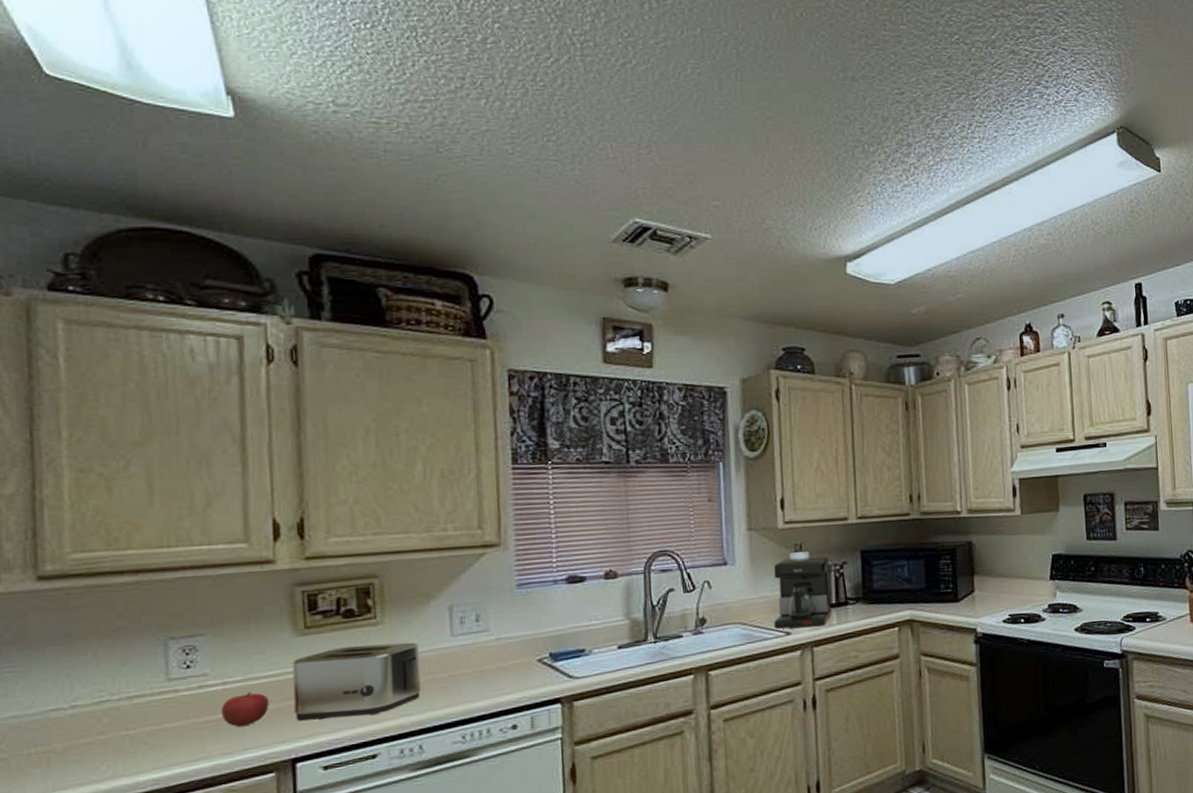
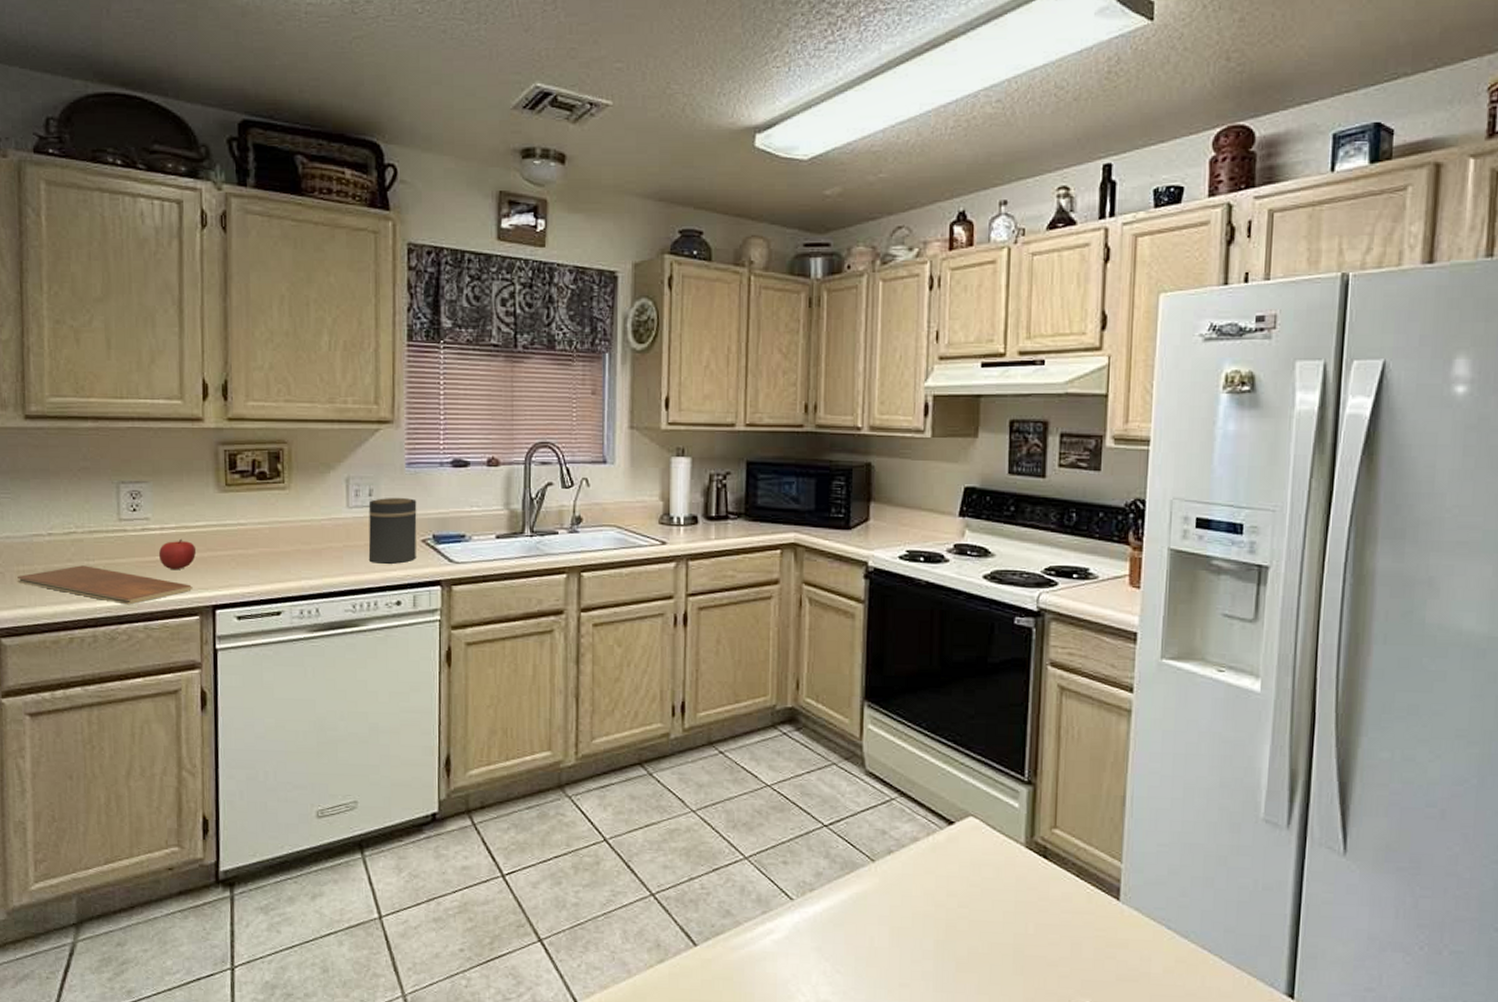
chopping board: none [28,735,266,774] -> present [17,565,193,605]
toaster: present [292,642,421,721] -> none [215,506,320,575]
cylinder: none [476,619,532,690] -> present [368,497,417,564]
coffee maker: present [773,556,832,629] -> none [650,462,712,539]

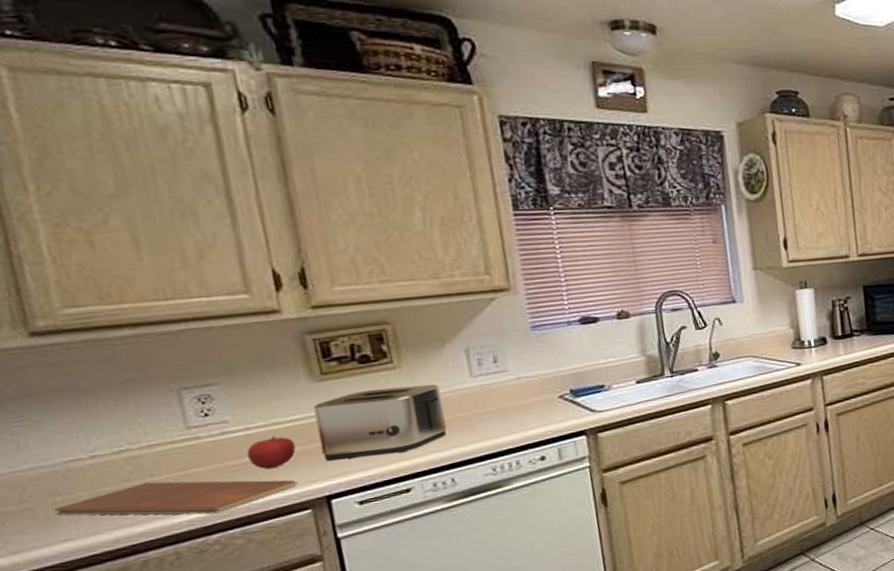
toaster: none [215,506,320,575] -> present [313,384,447,461]
cylinder: present [368,497,417,564] -> none [494,359,556,426]

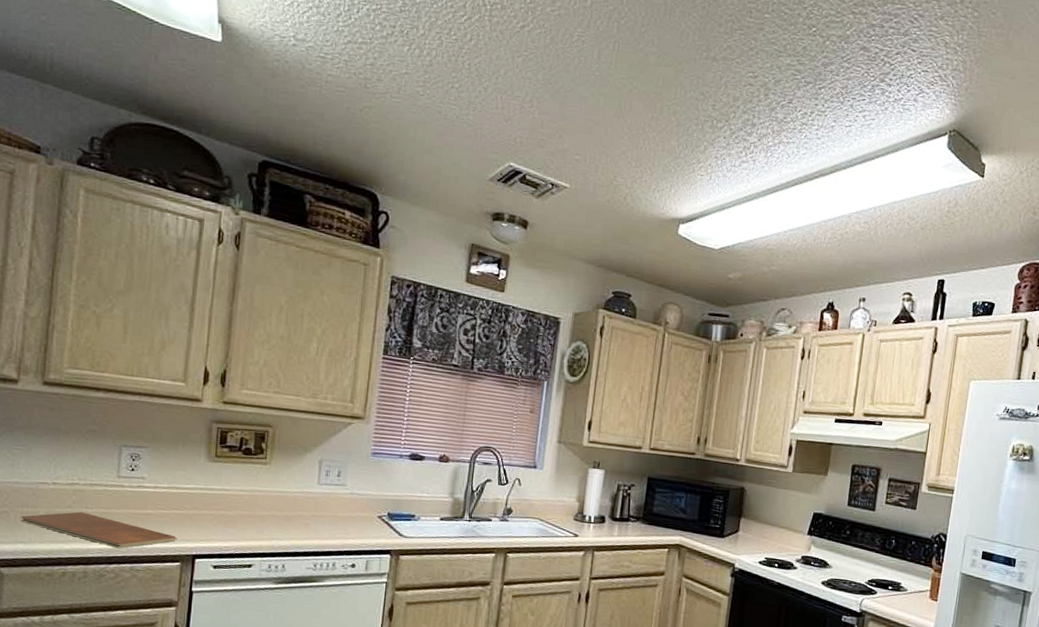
fruit: present [246,435,296,469] -> none [150,497,184,523]
toaster: present [313,384,447,461] -> none [199,476,294,534]

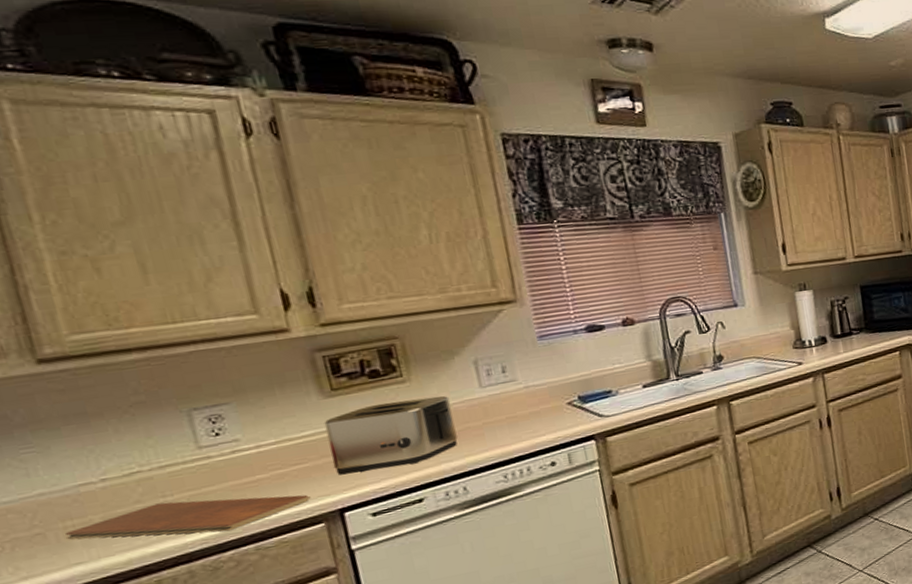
toaster: none [199,476,294,534] -> present [324,395,458,475]

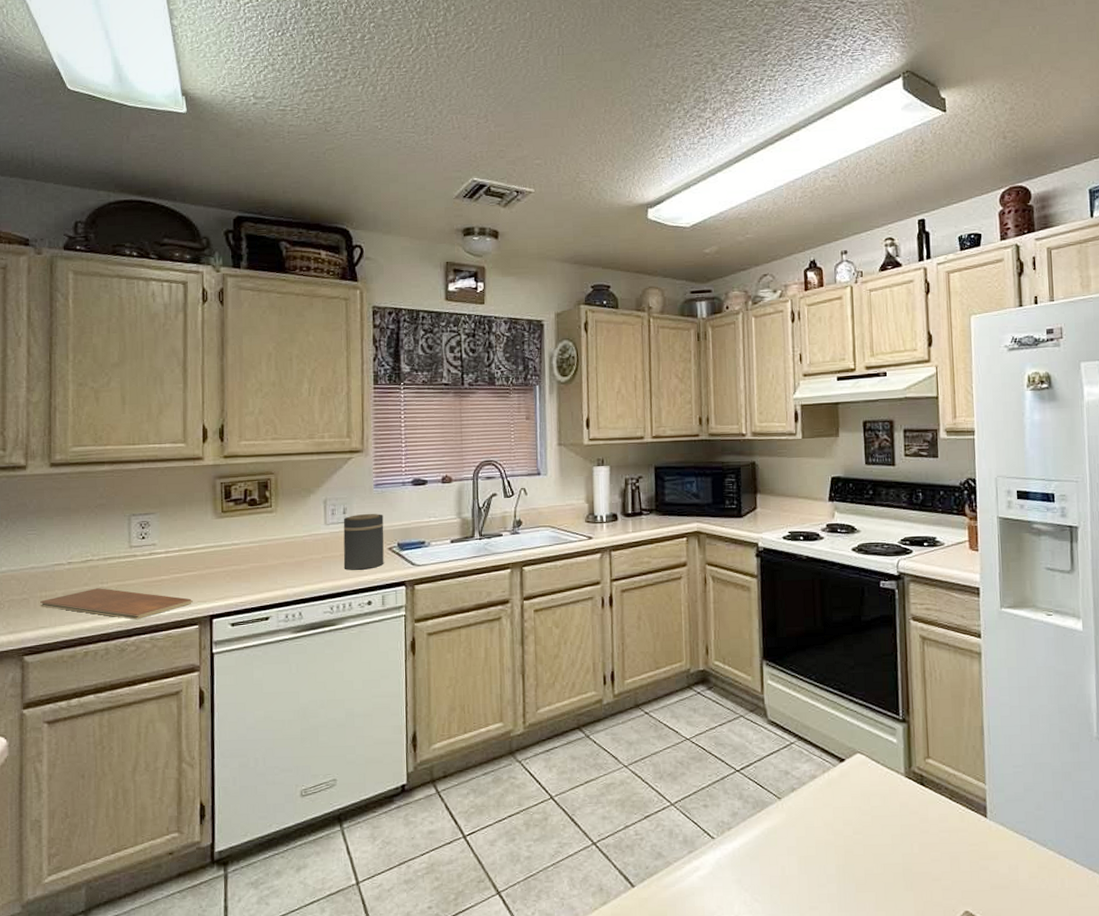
toaster: present [324,395,458,475] -> none [212,527,302,586]
cylinder: none [503,367,565,433] -> present [343,513,384,570]

